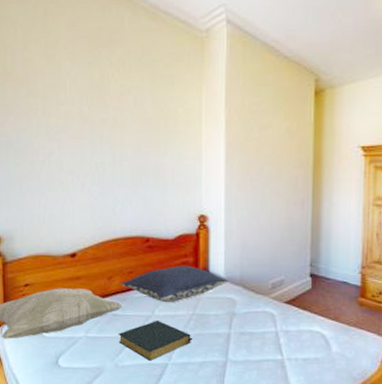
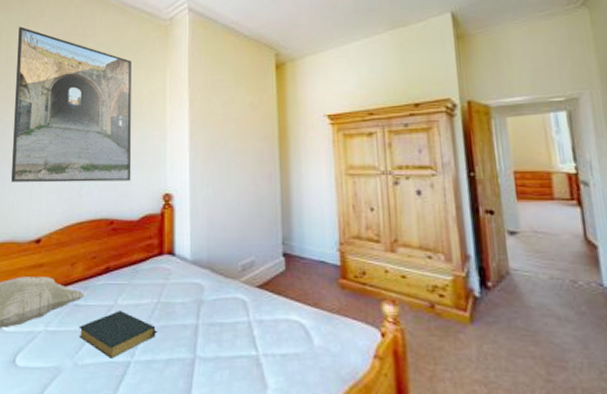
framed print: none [35,24,166,201] -> present [10,26,132,183]
pillow: present [121,265,228,303] -> none [84,247,195,291]

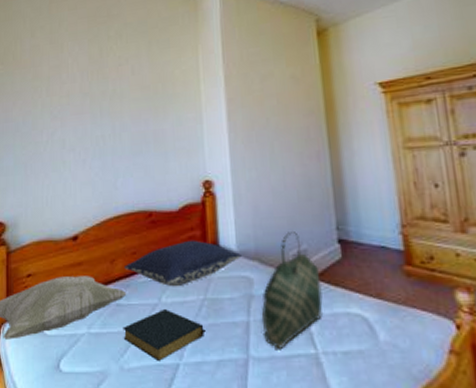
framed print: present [10,26,132,183] -> none [41,12,168,177]
pillow: none [84,247,195,291] -> present [124,240,242,287]
tote bag: none [209,244,266,350] -> present [261,232,323,349]

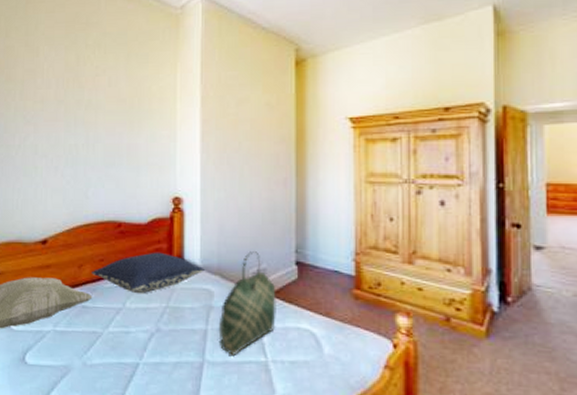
hardback book: present [123,309,204,361] -> none [87,314,164,360]

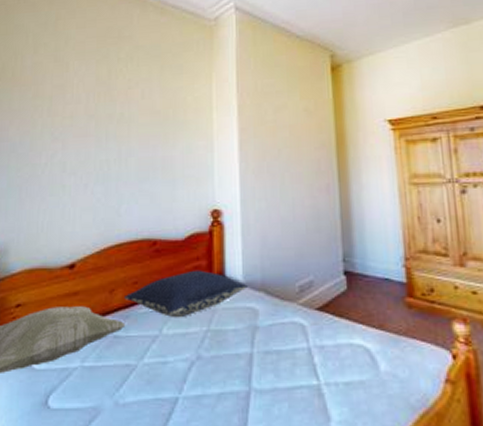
tote bag: present [218,251,276,355] -> none [265,263,327,380]

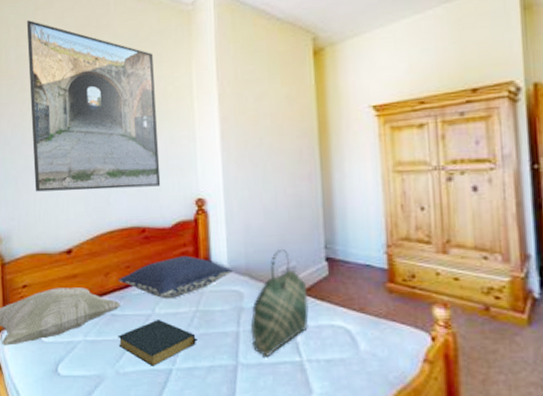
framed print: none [39,29,176,202] -> present [26,20,161,192]
hardback book: none [119,341,206,395] -> present [118,320,196,366]
tote bag: none [265,263,327,380] -> present [250,249,309,356]

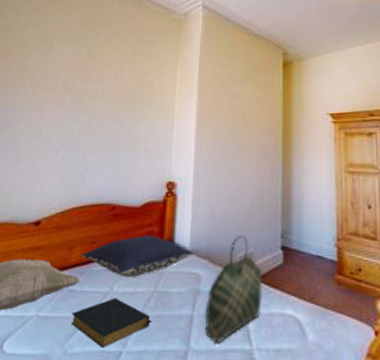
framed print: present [26,20,161,192] -> none [15,12,145,167]

